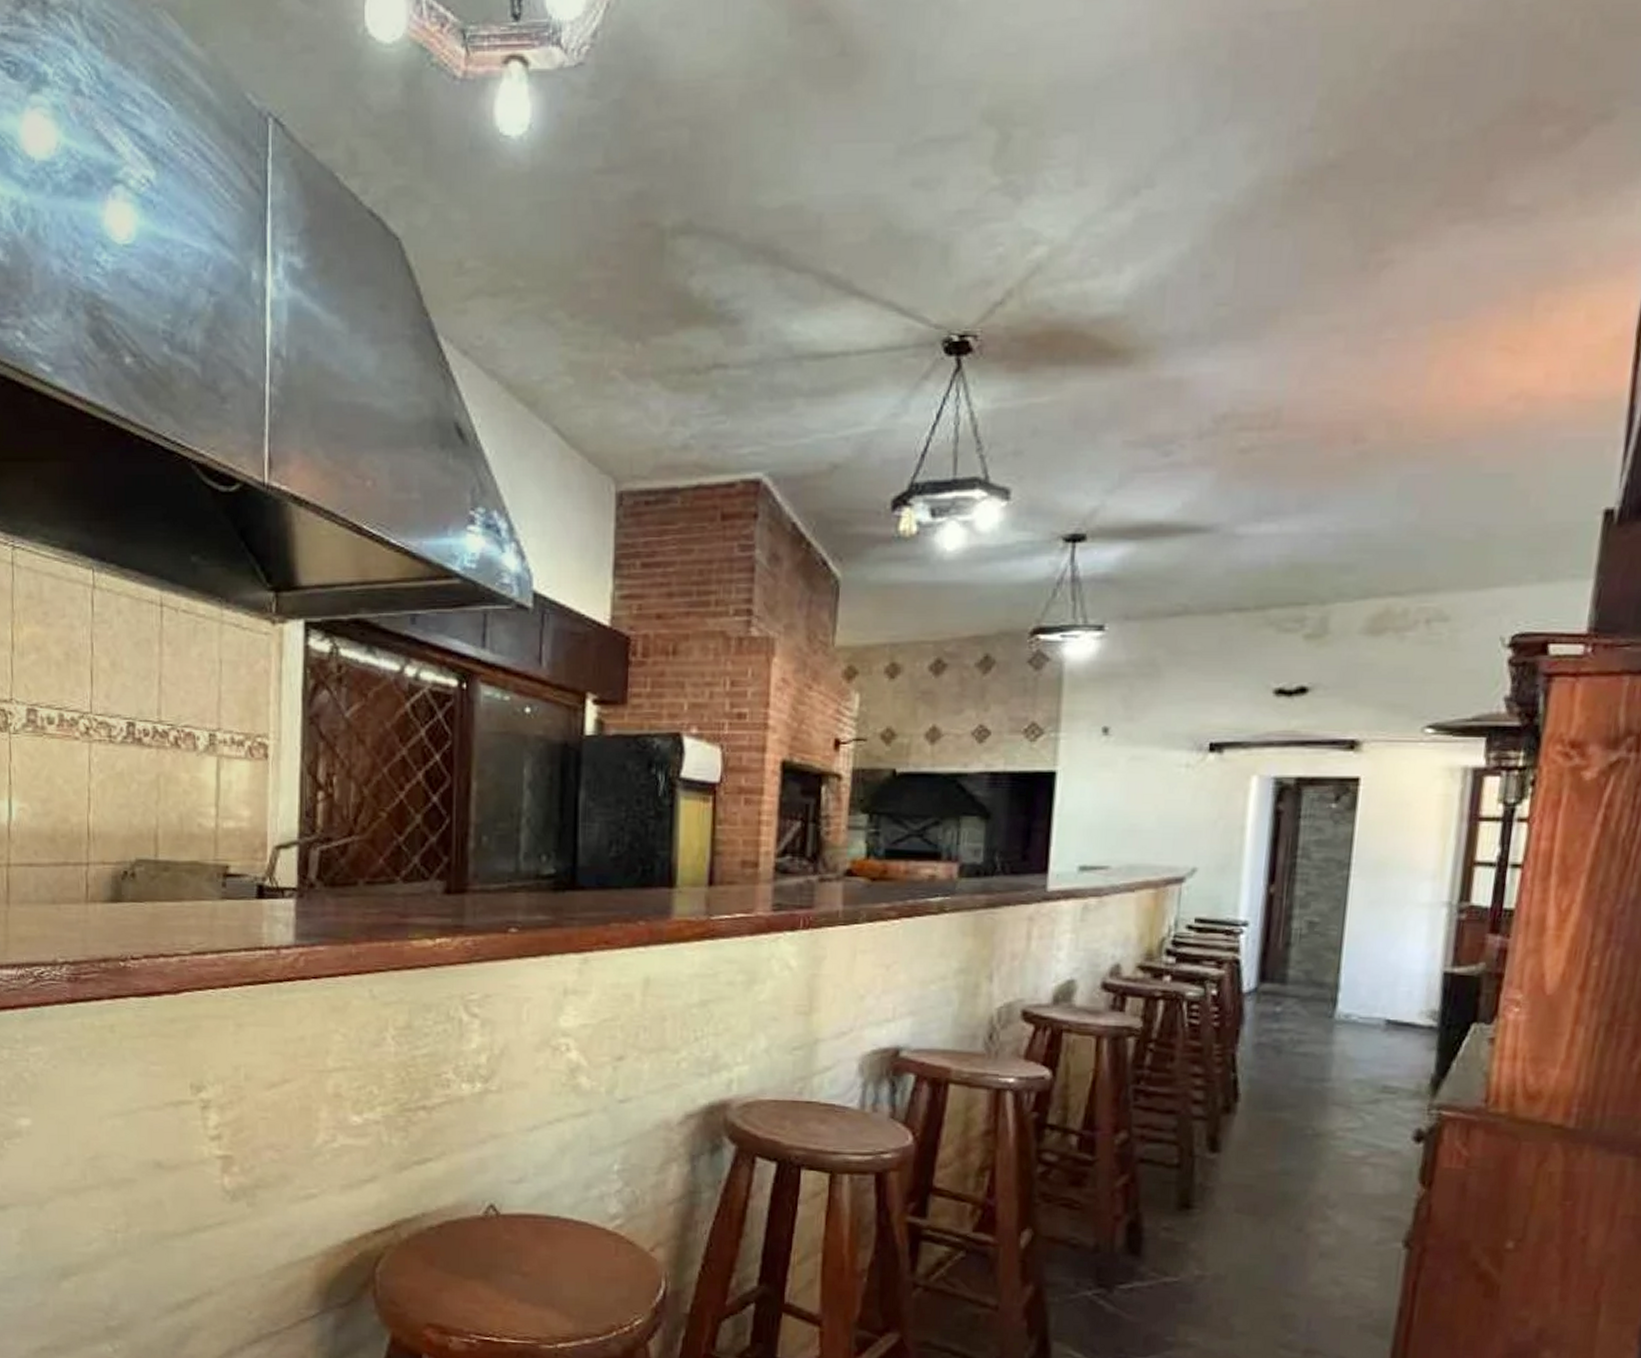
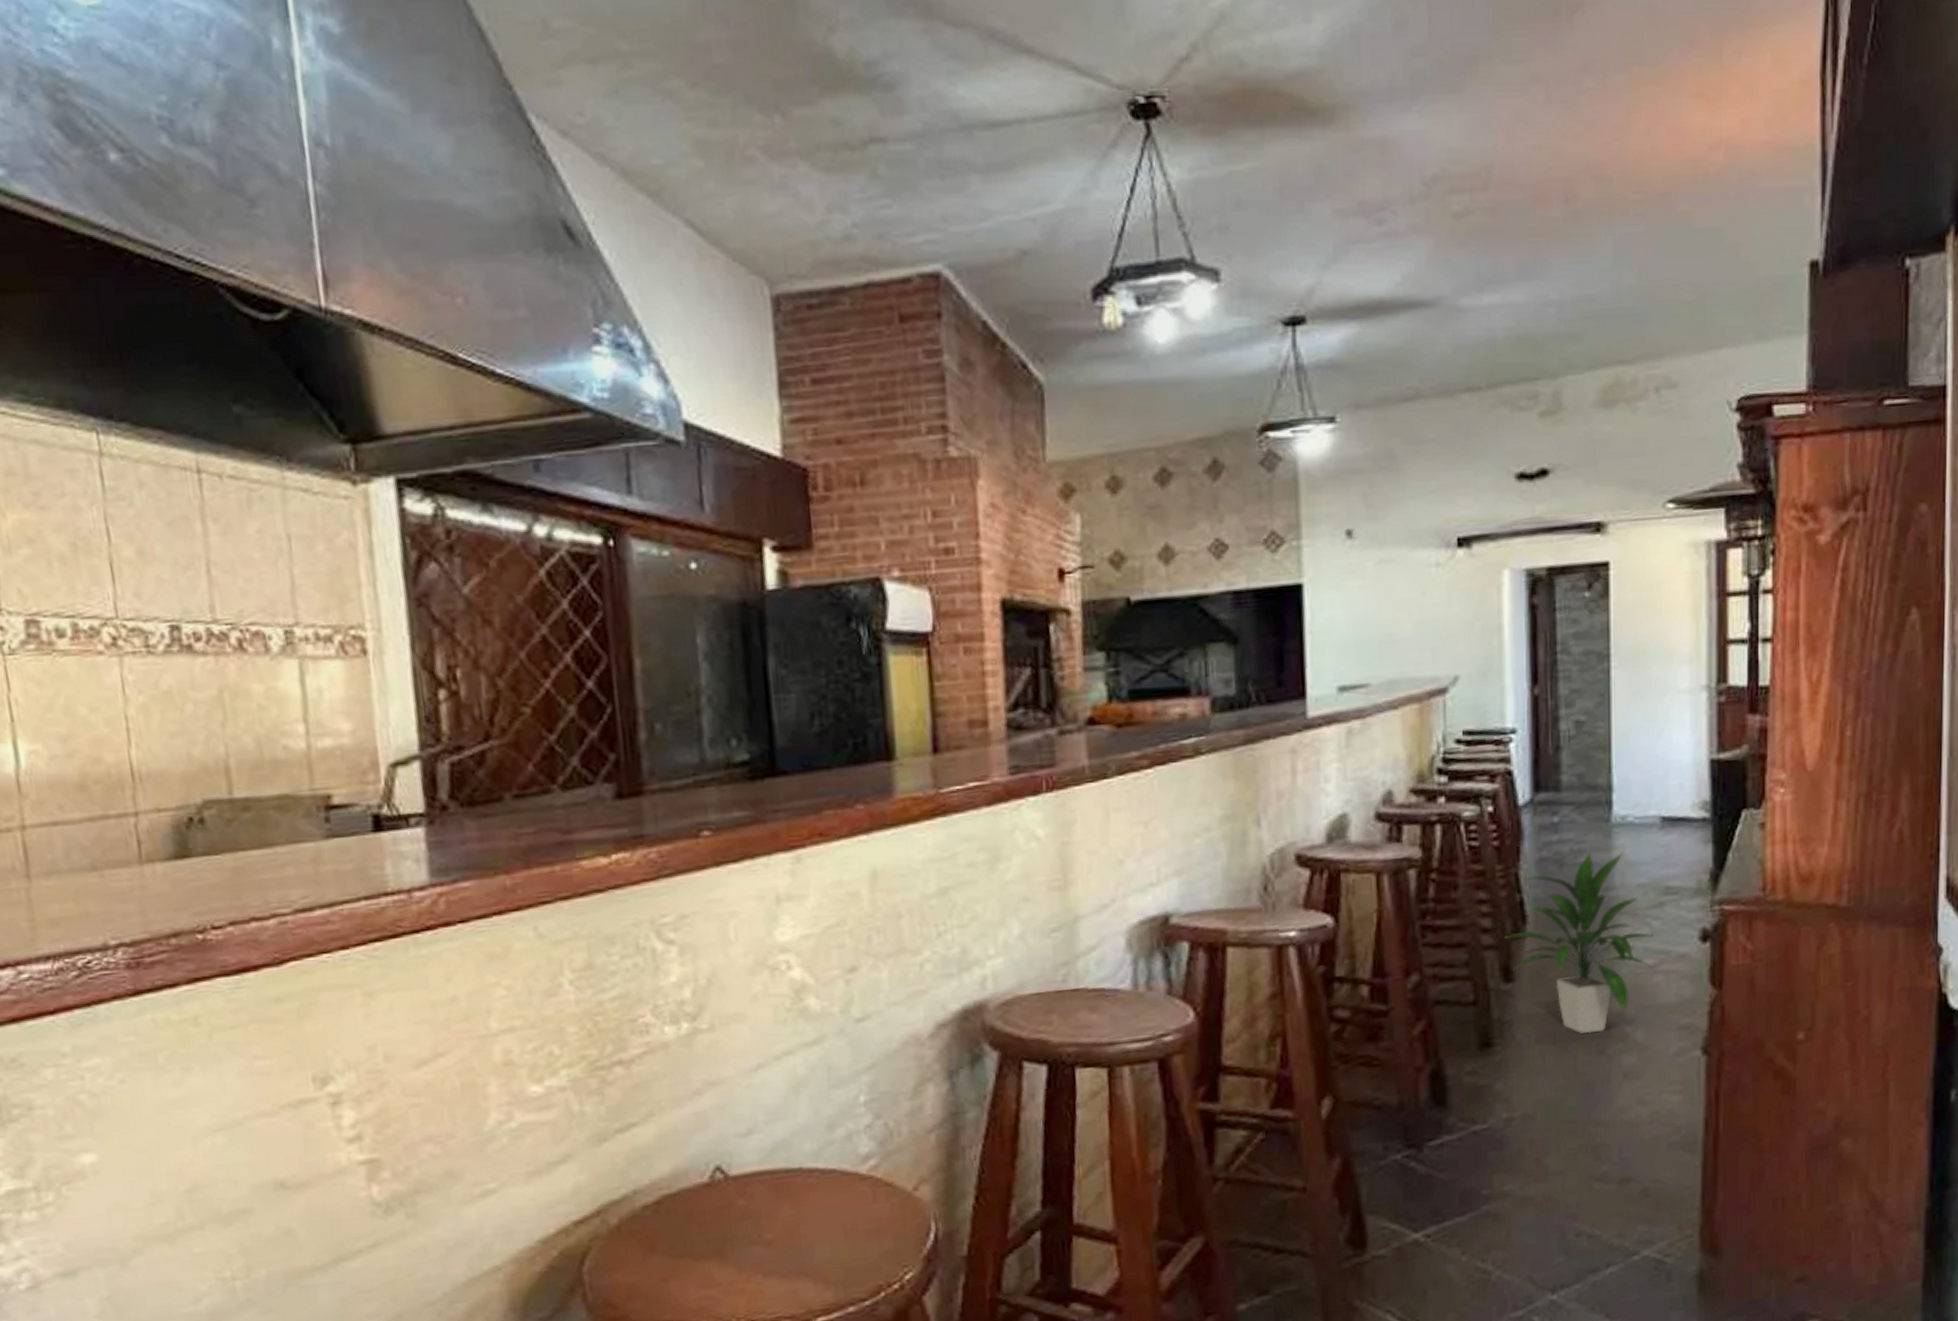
indoor plant: none [1215,1042,1366,1211] -> present [1504,851,1654,1034]

